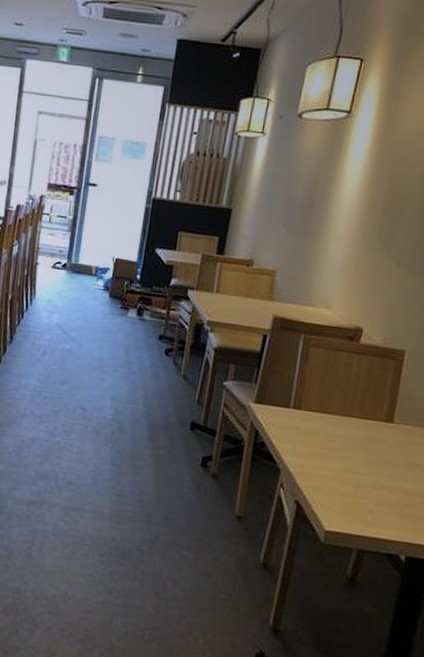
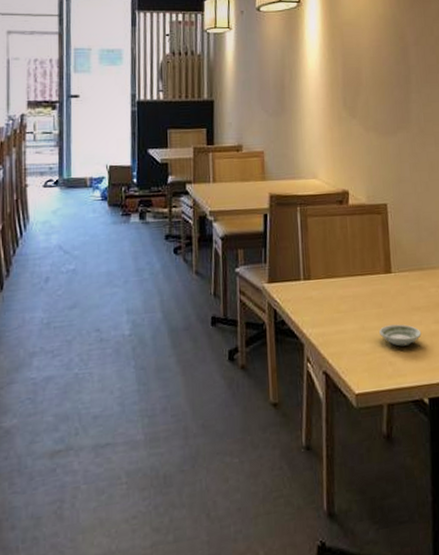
saucer: none [365,474,414,500] -> present [379,324,422,347]

